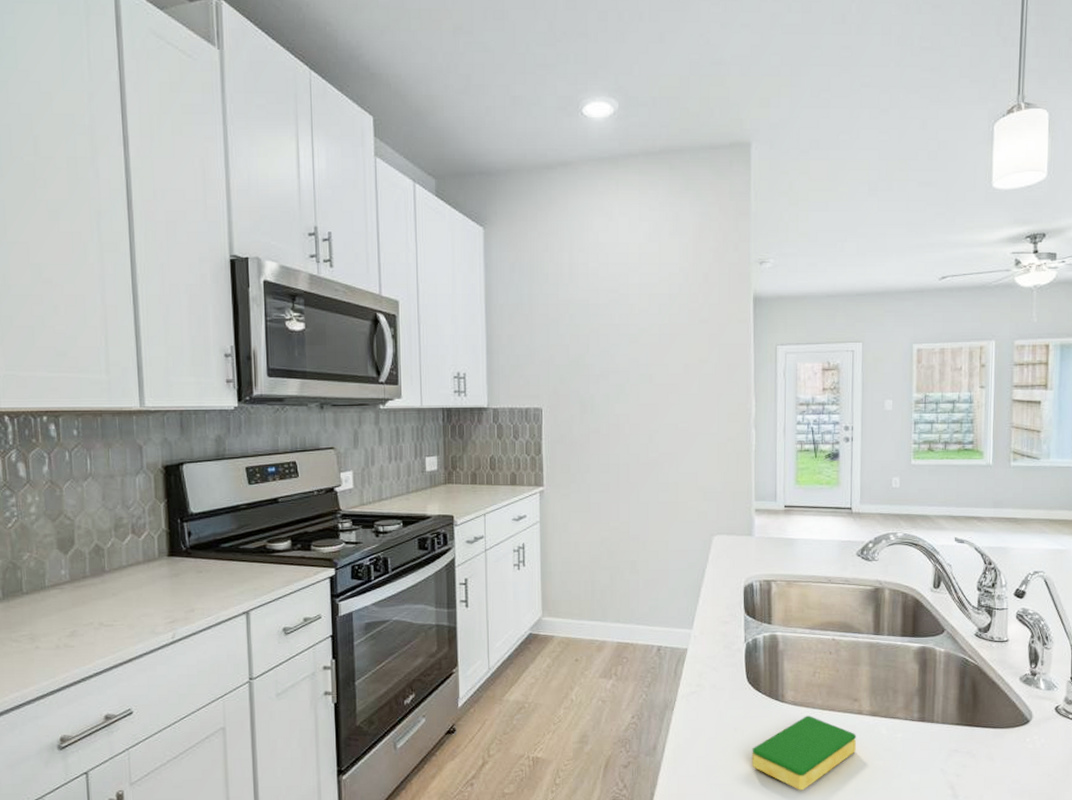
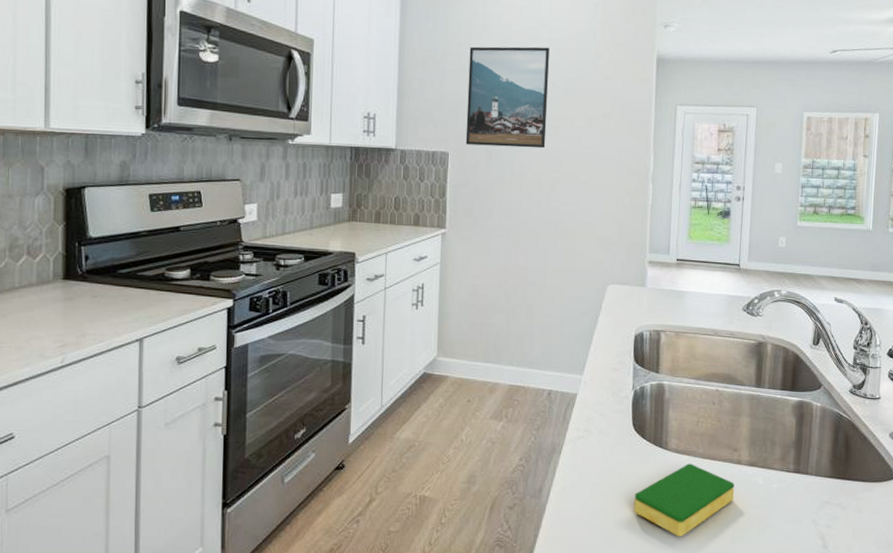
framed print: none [558,293,641,399] -> present [465,46,549,149]

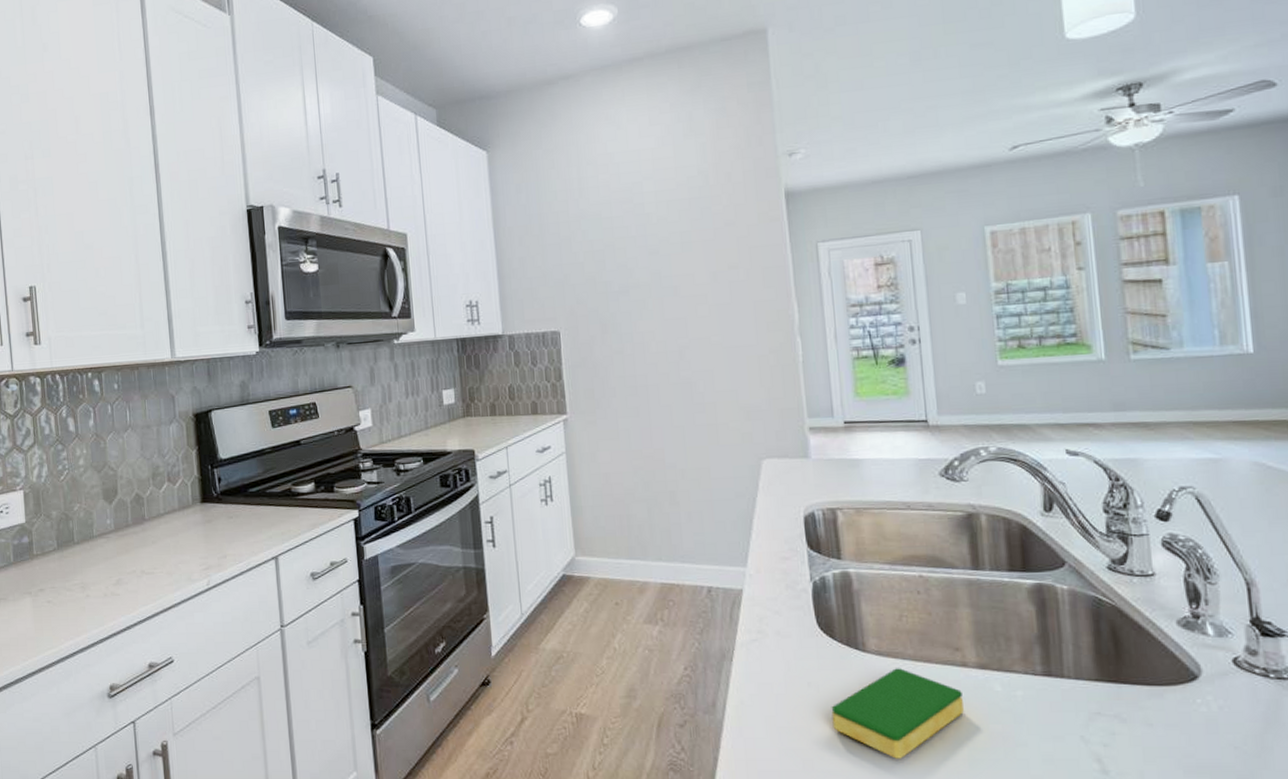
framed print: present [465,46,549,149] -> none [568,201,667,321]

